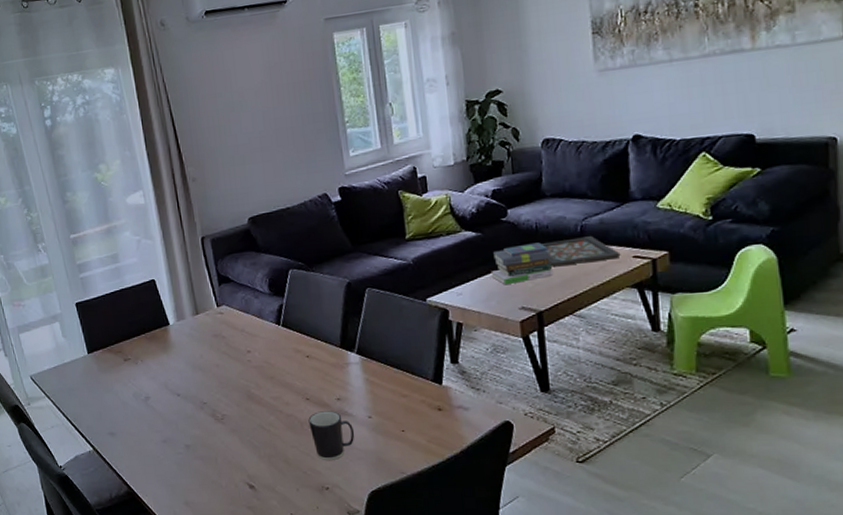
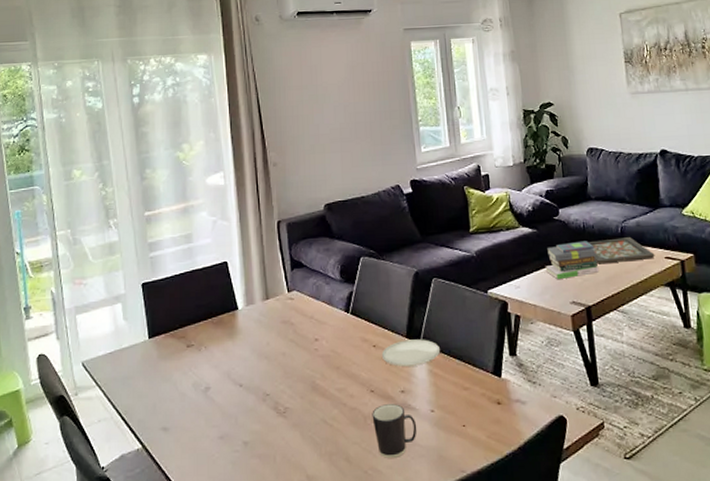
plate: none [315,349,377,376] -> present [381,339,441,367]

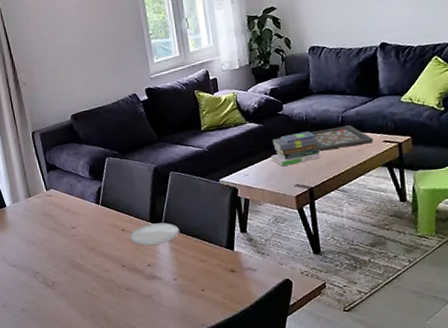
mug: present [372,404,417,458] -> none [124,275,164,317]

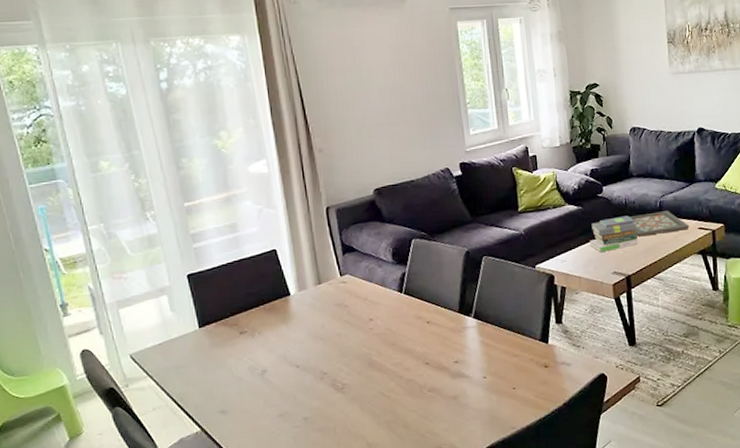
plate: present [129,222,180,246] -> none [435,313,492,340]

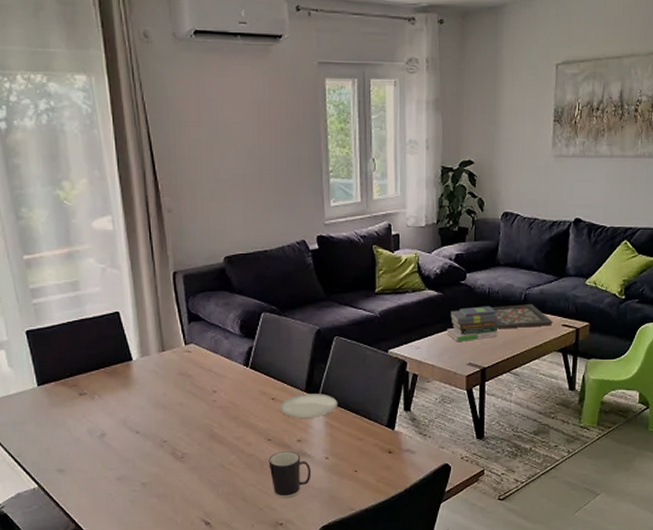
mug: none [427,373,471,422] -> present [268,451,312,498]
plate: none [435,313,492,340] -> present [279,394,338,418]

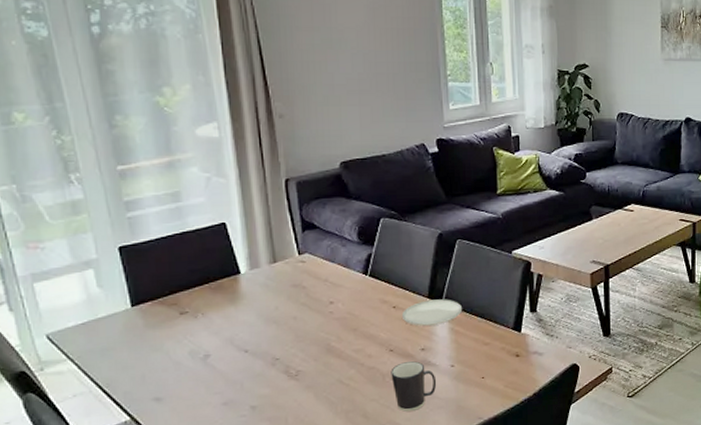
books: present [446,306,498,343] -> none [569,204,619,241]
decorative tray: present [492,304,553,329] -> none [612,201,671,226]

